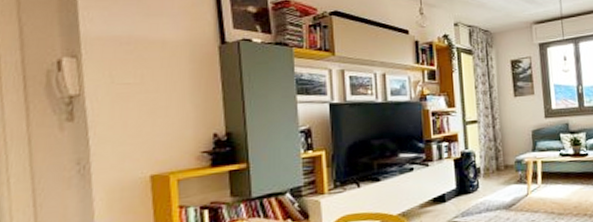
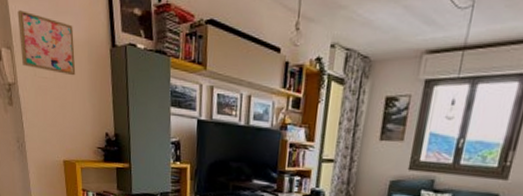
wall art: none [90,16,172,78] -> present [17,10,76,76]

